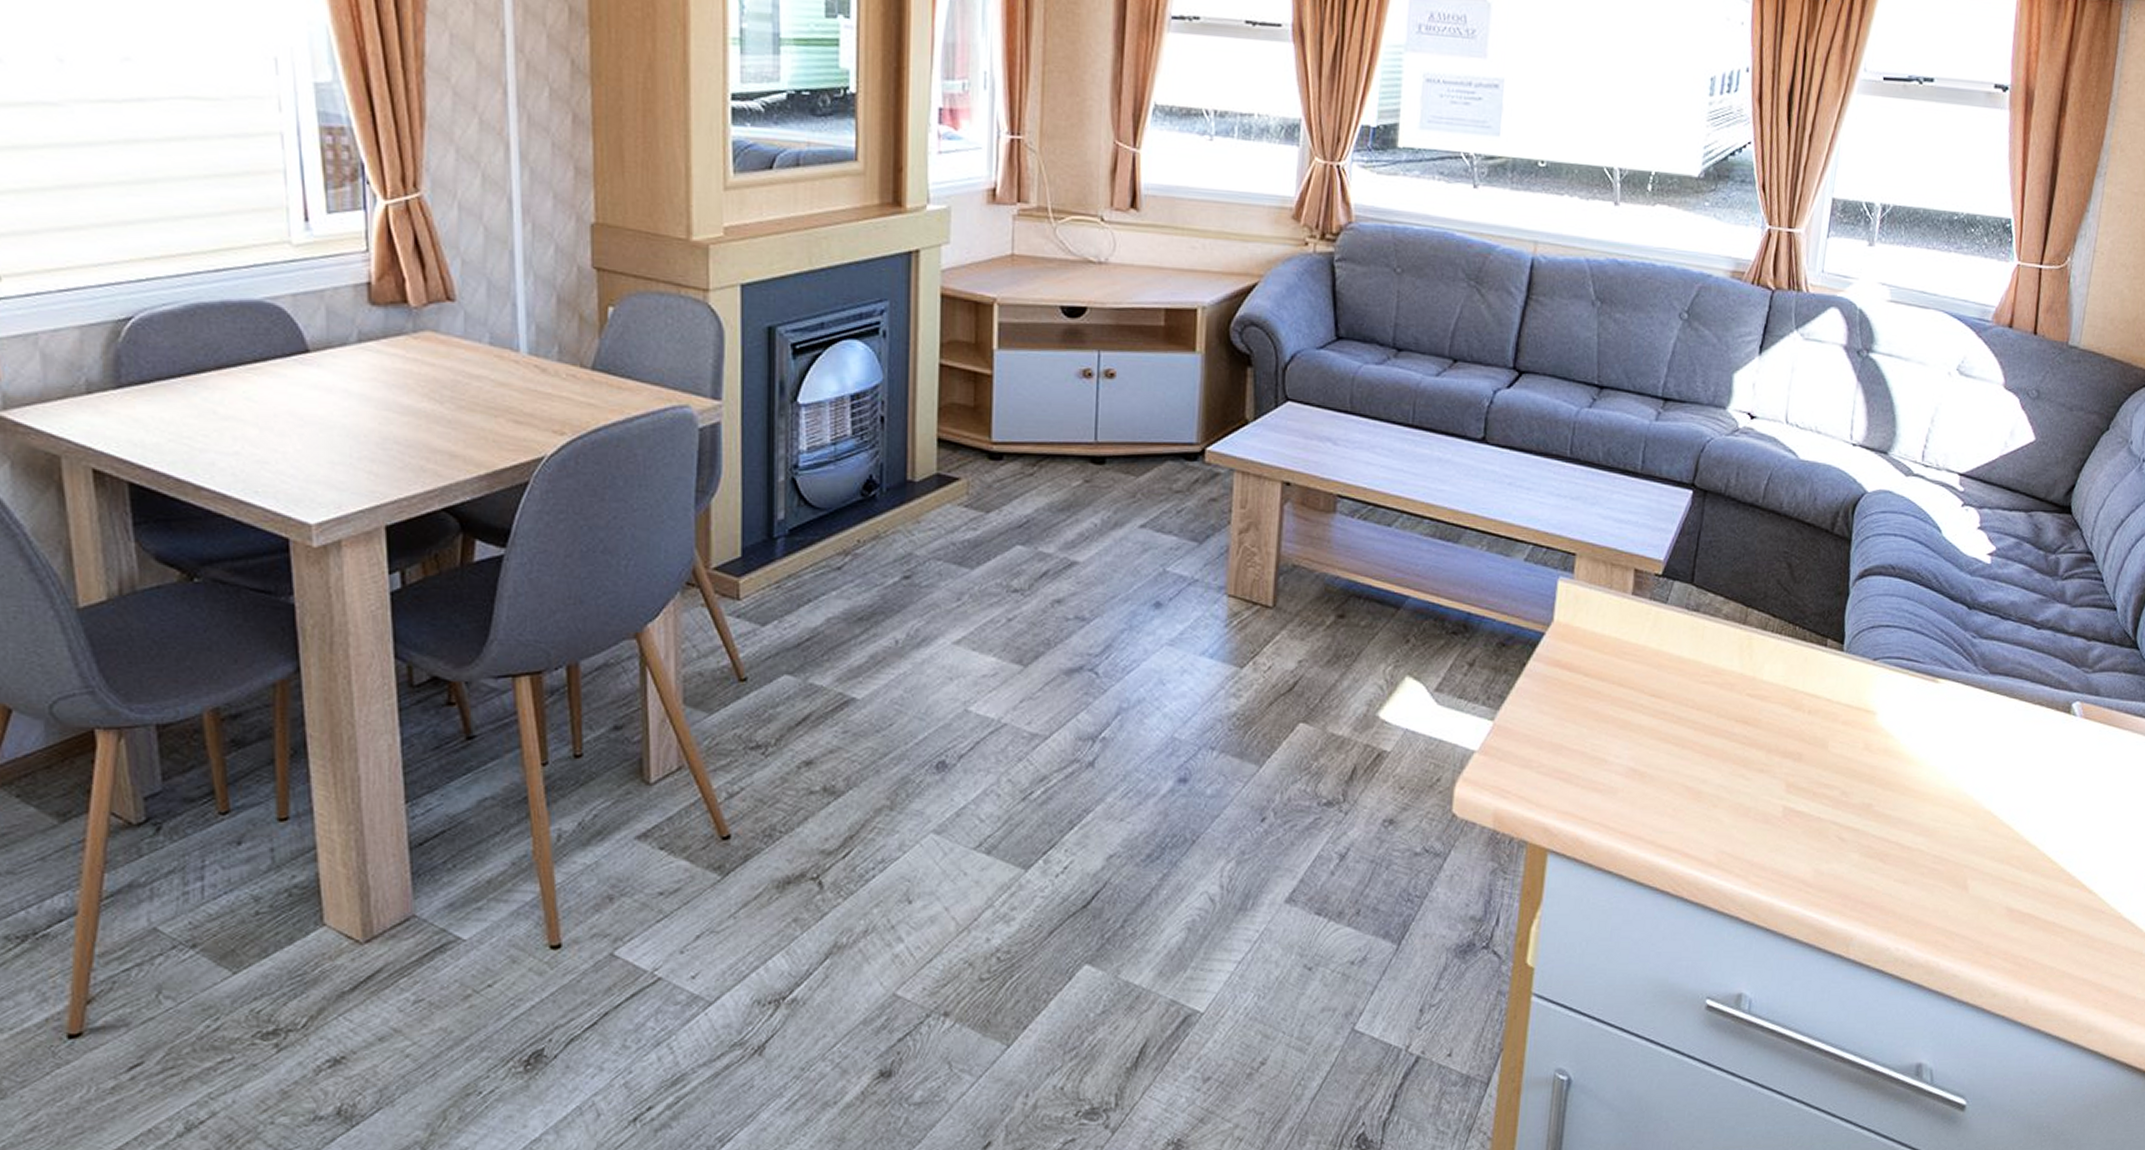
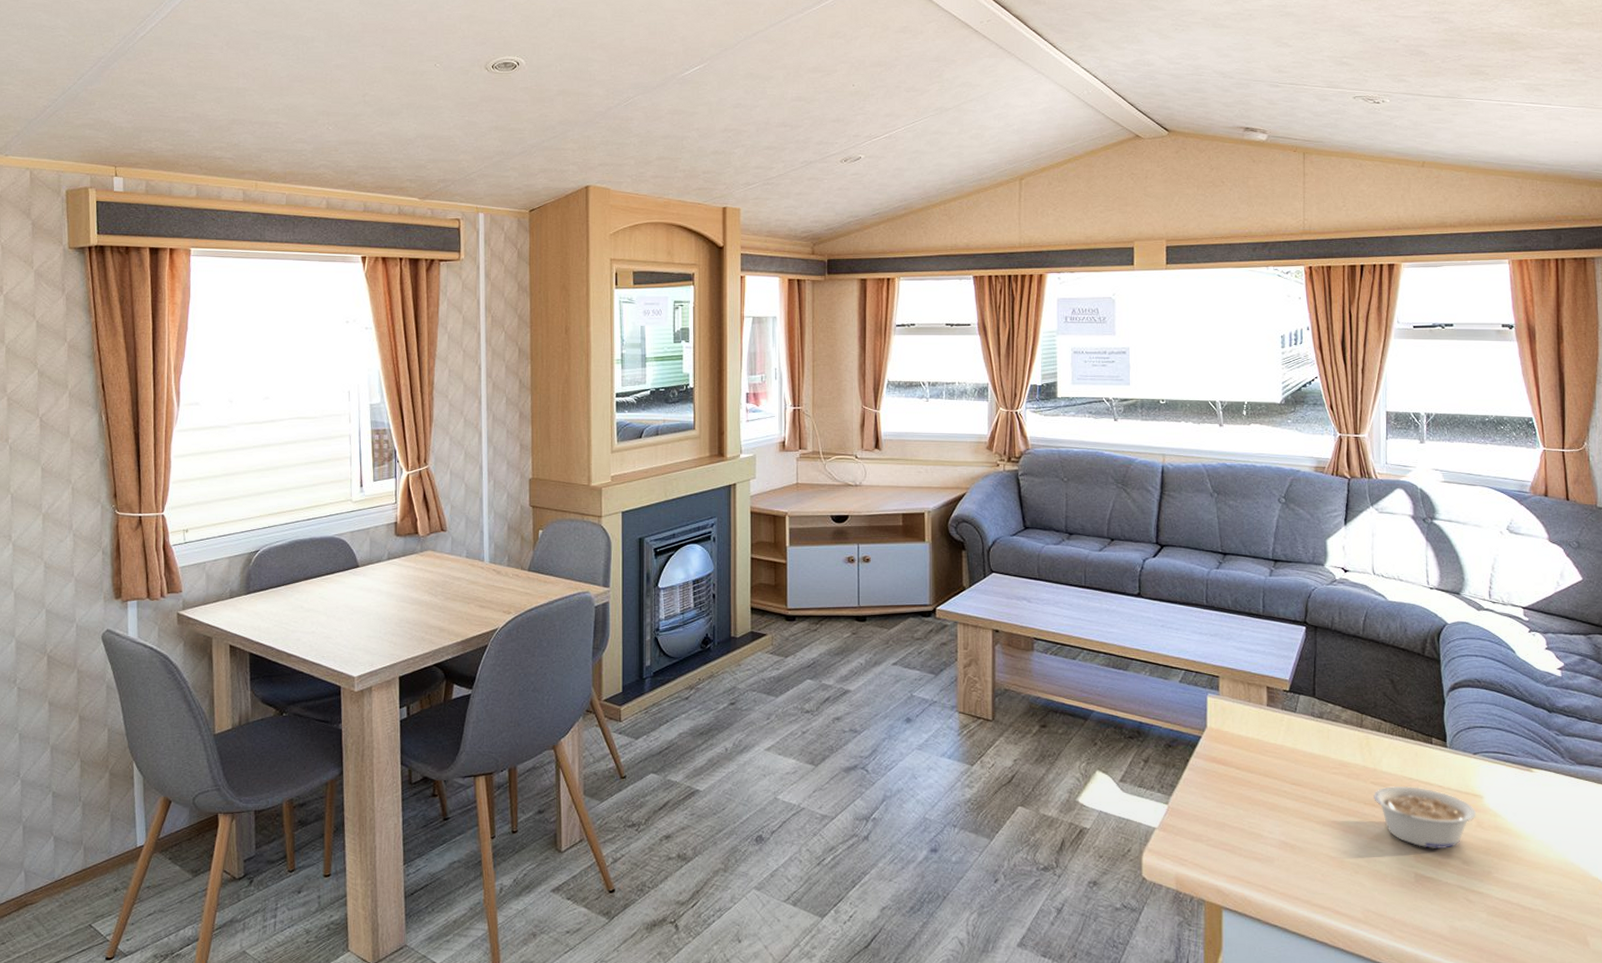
legume: none [1747,698,1866,776] -> present [1374,785,1477,848]

